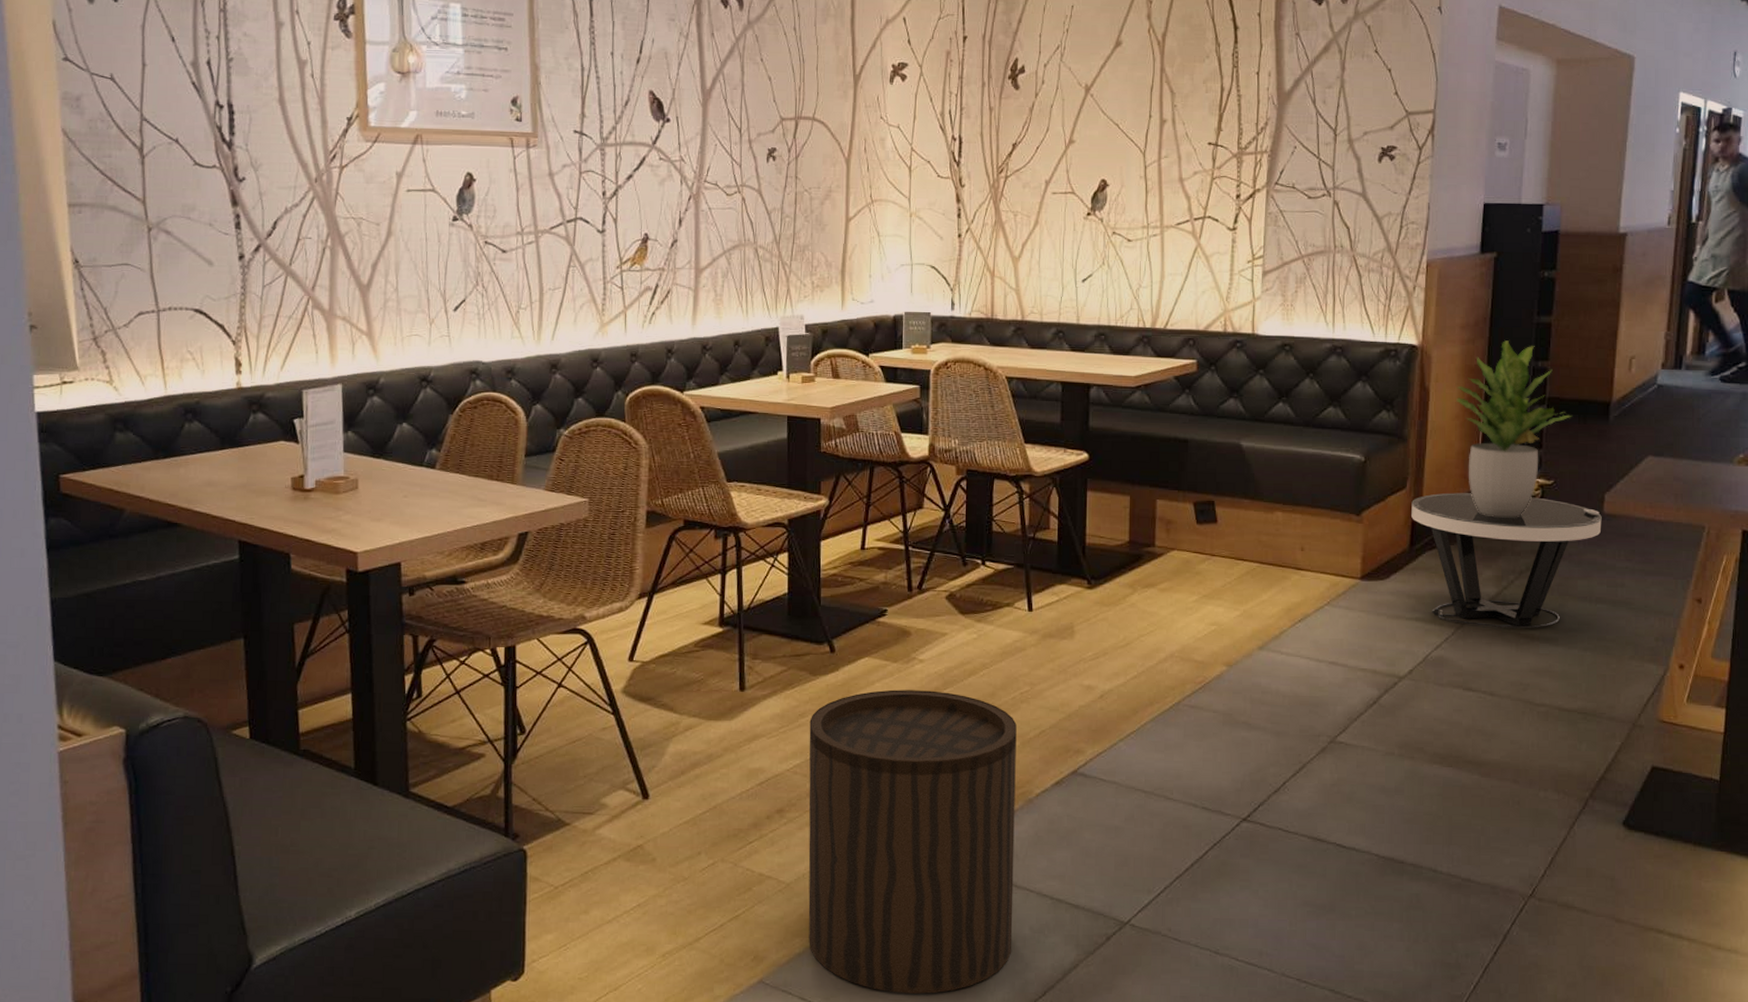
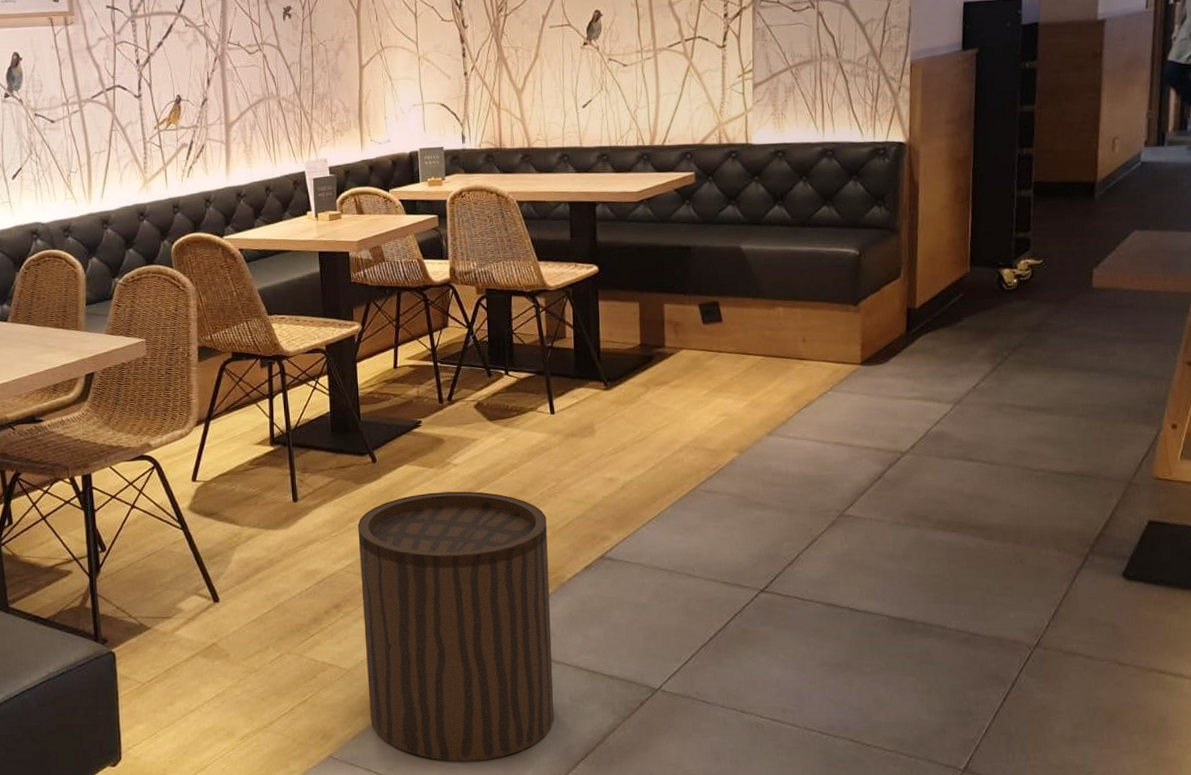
side table: present [1411,492,1602,629] -> none [906,277,1091,402]
potted plant: present [1456,340,1571,518] -> none [944,131,1058,299]

